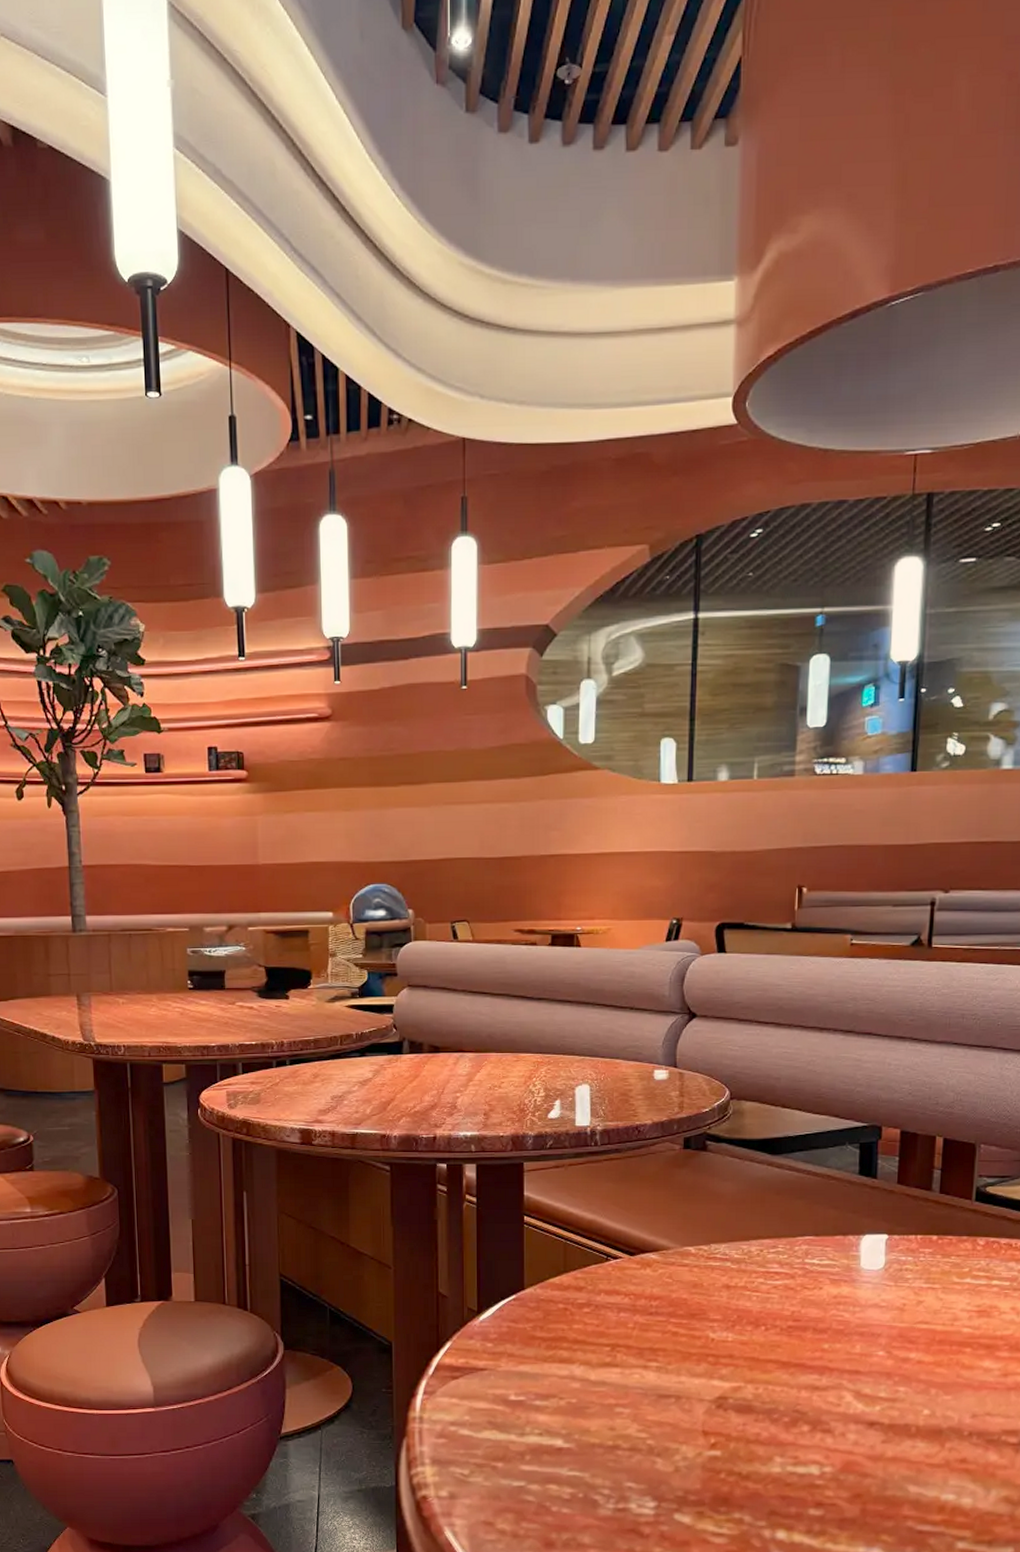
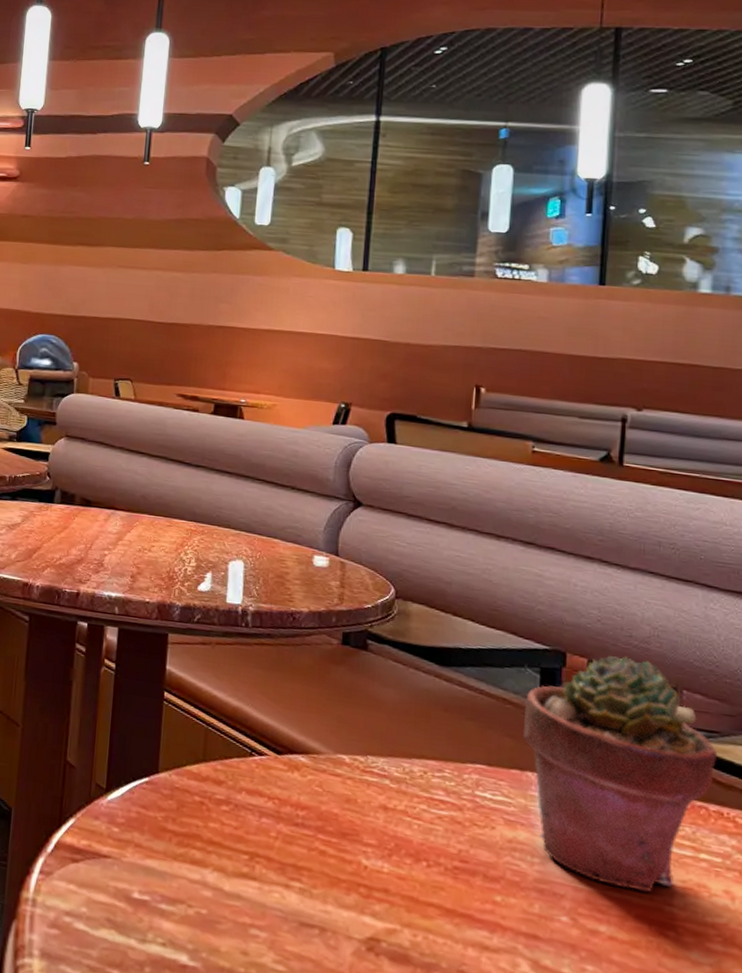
potted succulent: none [845,1121,1008,1320] -> present [522,655,717,893]

